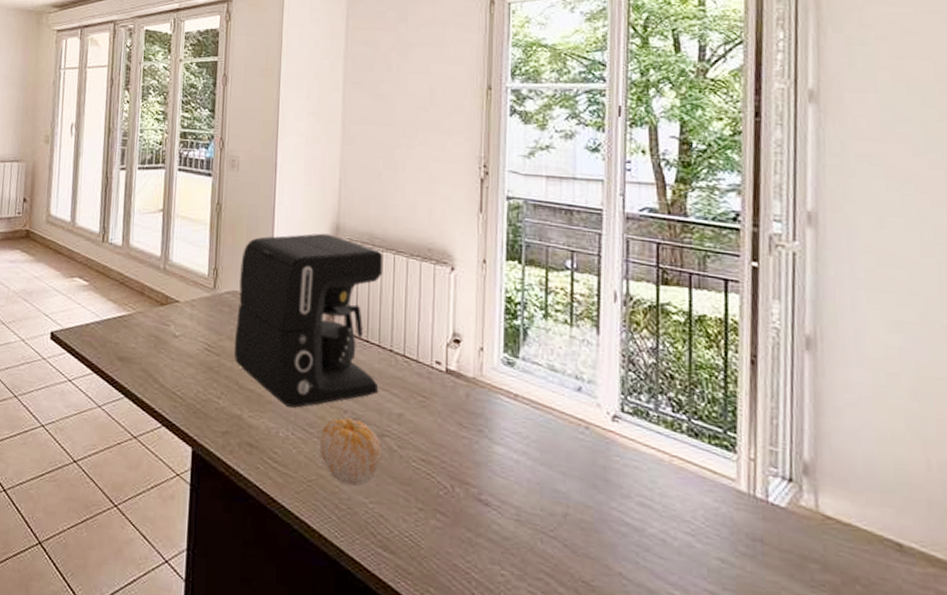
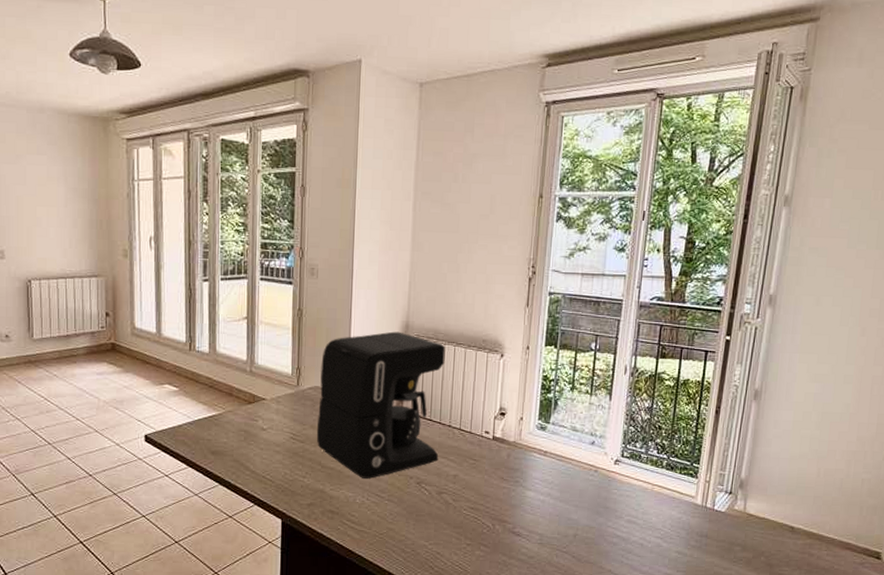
fruit: present [319,417,382,486] -> none [389,482,440,534]

